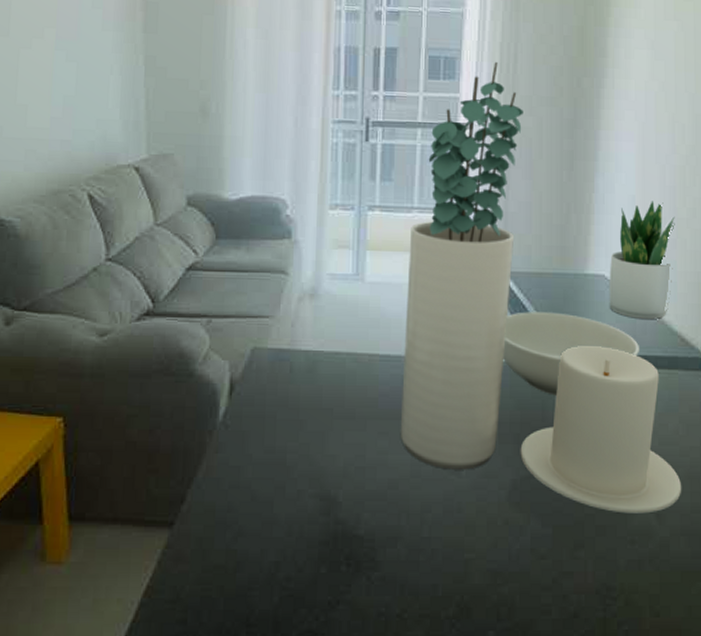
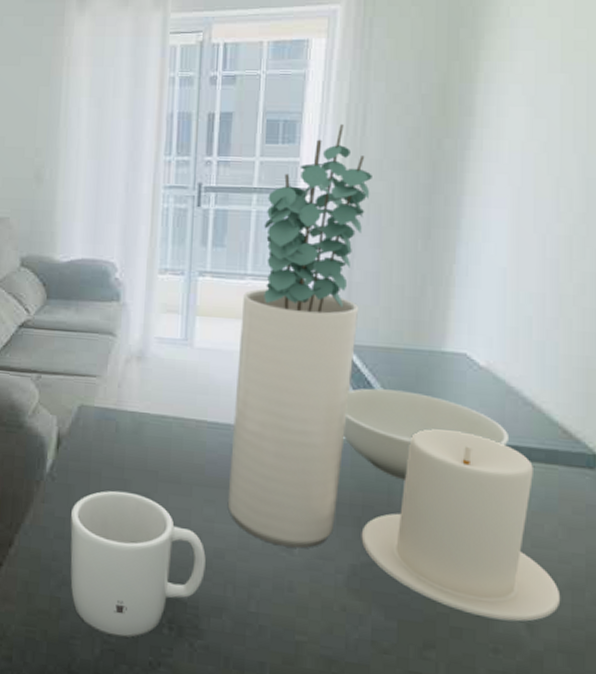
mug: none [245,432,381,582] -> present [70,490,206,638]
planter: present [609,201,675,320] -> none [471,274,558,407]

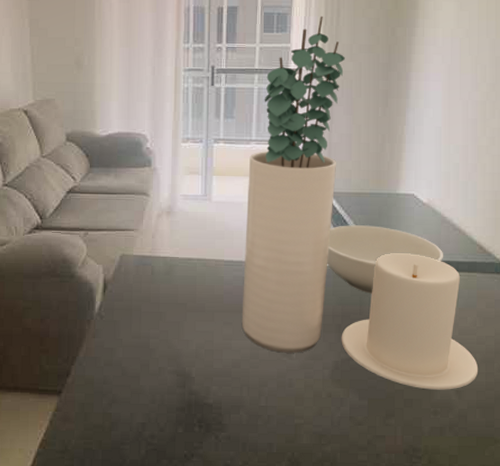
mug: present [70,490,206,638] -> none [117,322,226,439]

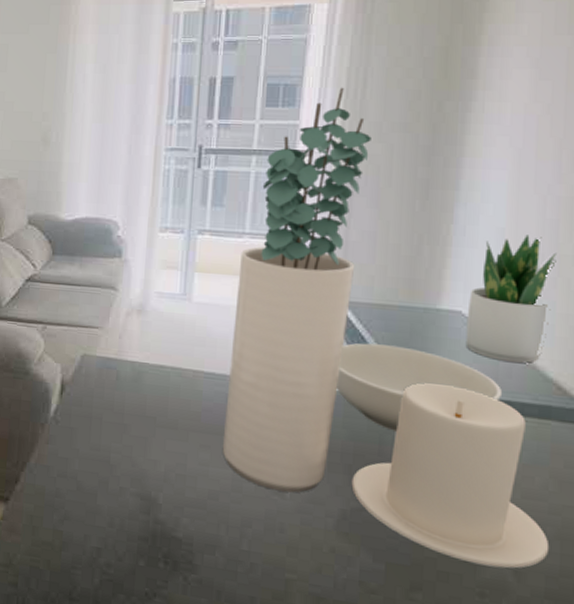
planter: none [417,131,476,232] -> present [465,234,557,364]

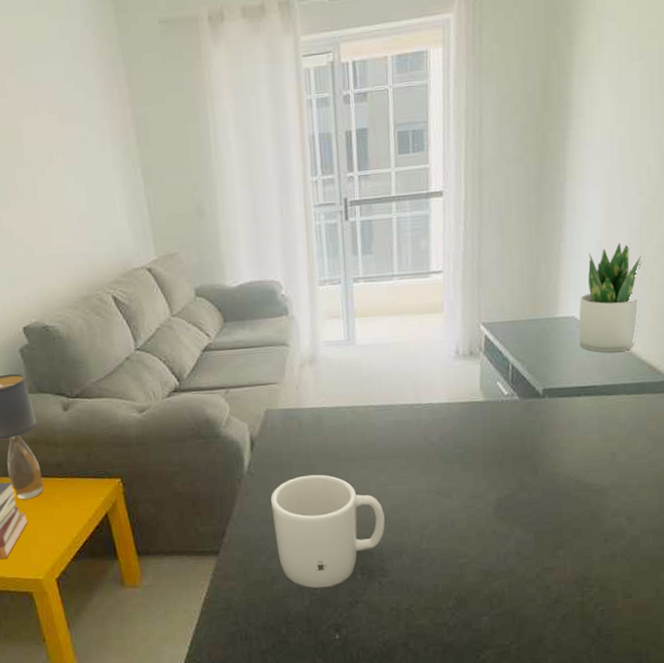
mug: none [72,434,201,570] -> present [271,474,385,589]
vase: present [222,87,371,493] -> none [393,128,491,495]
bowl: present [336,343,503,432] -> none [483,354,610,426]
candle: present [351,383,550,568] -> none [503,380,651,518]

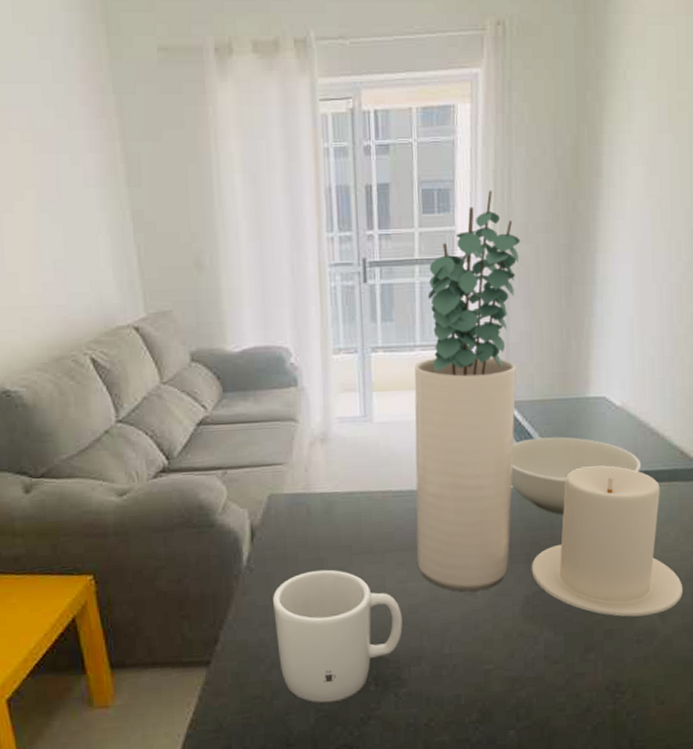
vase: none [393,128,491,495] -> present [414,190,520,592]
bowl: none [483,354,610,426] -> present [511,437,642,515]
candle: none [503,380,651,518] -> present [531,465,683,617]
planter: present [579,243,642,353] -> none [610,320,673,437]

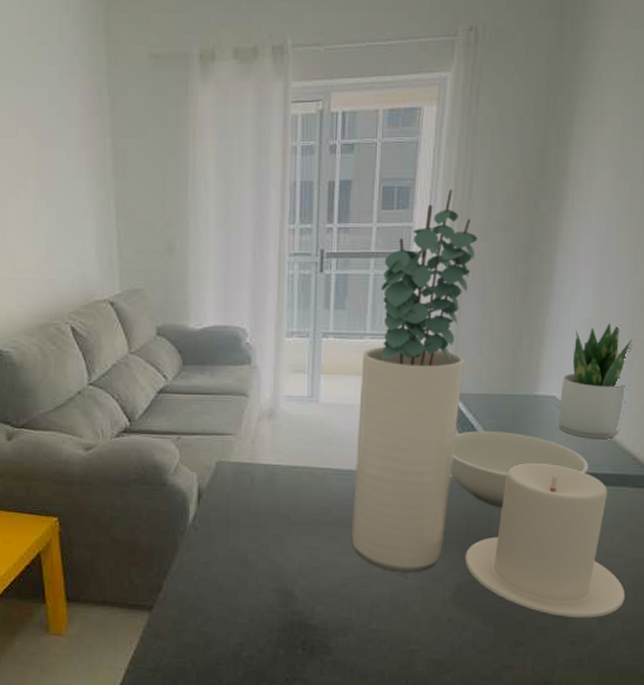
mug: present [273,569,403,704] -> none [213,535,333,661]
planter: none [610,320,673,437] -> present [559,323,633,440]

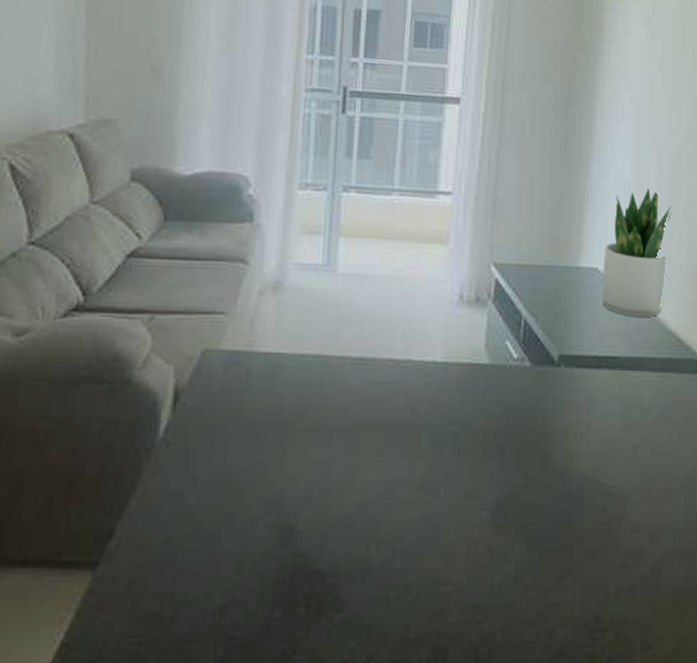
vase: present [351,189,477,573] -> none [371,31,516,490]
bowl: present [450,431,589,509] -> none [488,308,634,402]
candle: present [464,463,626,618] -> none [505,347,676,534]

